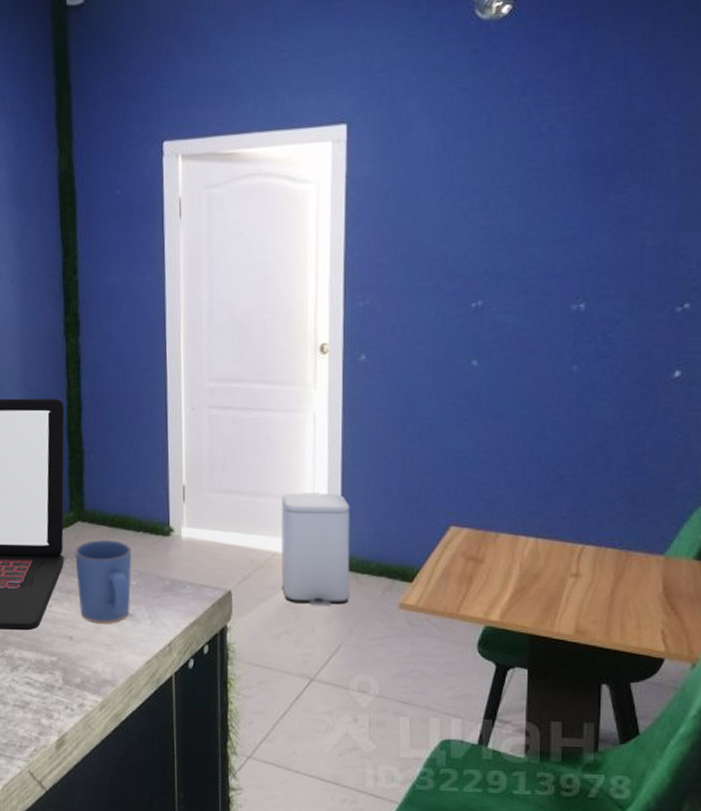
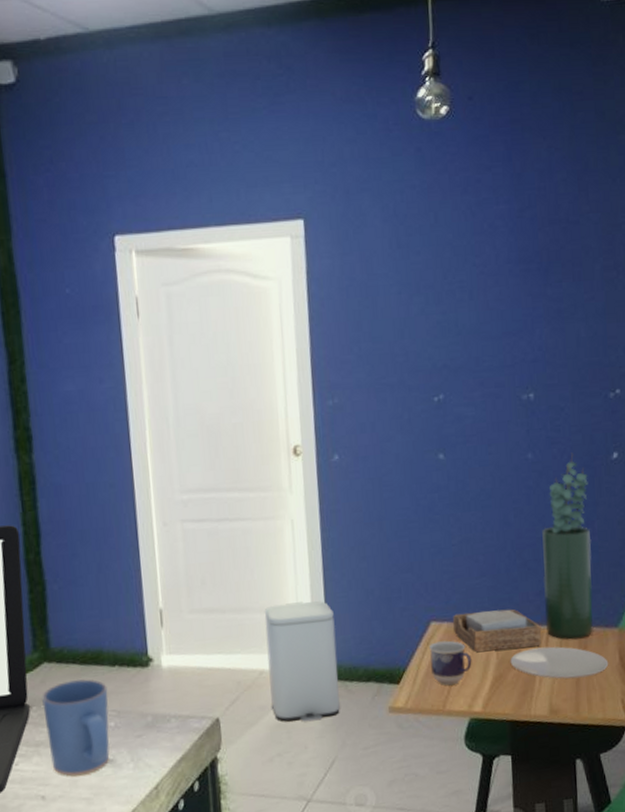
cup: none [447,546,492,591] -> present [430,640,472,686]
napkin holder: none [475,521,572,564] -> present [453,609,541,653]
plate: none [534,565,650,602] -> present [510,646,609,679]
vase: none [578,368,642,562] -> present [542,452,594,640]

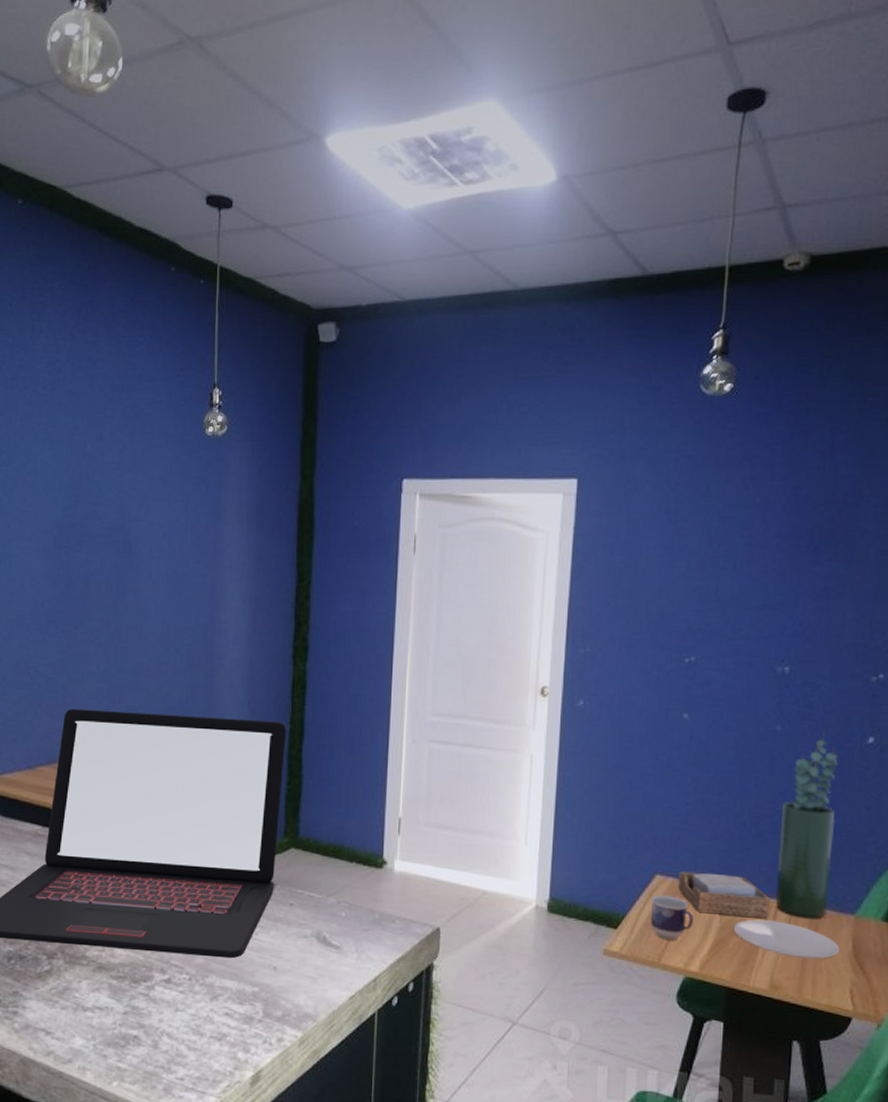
mug: present [42,679,110,776] -> none [285,868,343,956]
pedal bin: present [264,601,340,722] -> none [490,832,561,949]

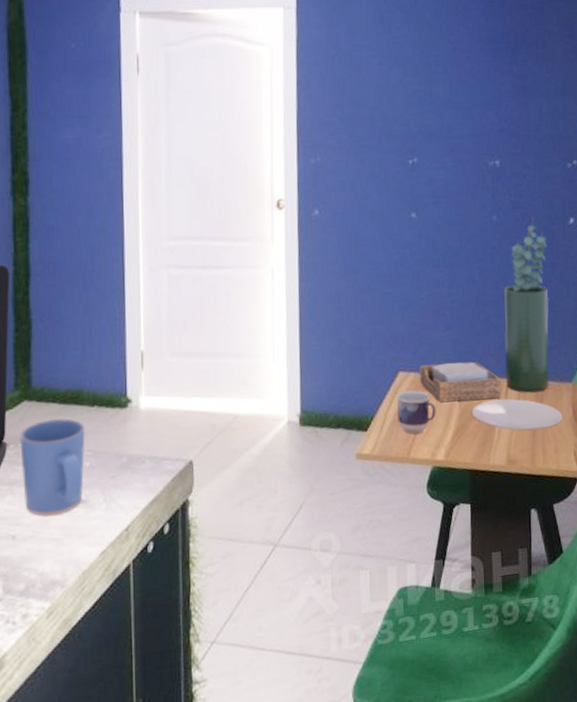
mug: none [285,868,343,956] -> present [20,418,85,516]

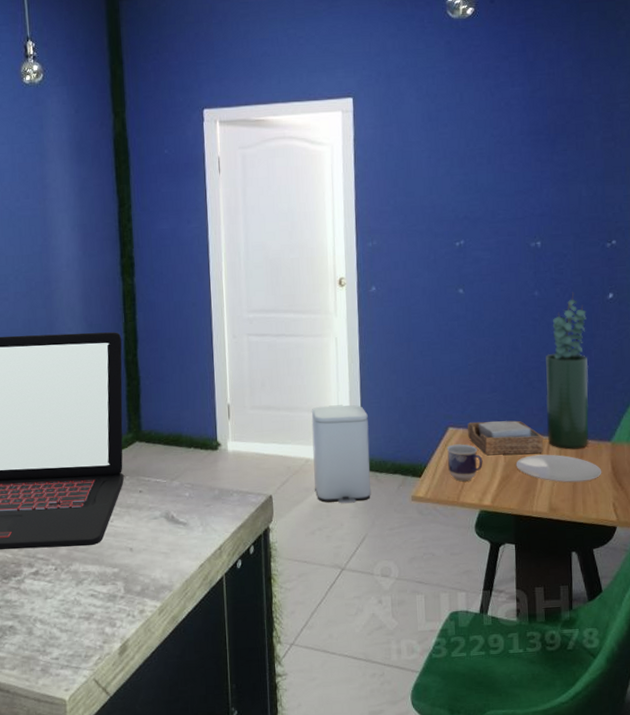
mug: present [20,418,85,516] -> none [133,456,185,534]
pedal bin: none [241,348,310,467] -> present [311,405,371,504]

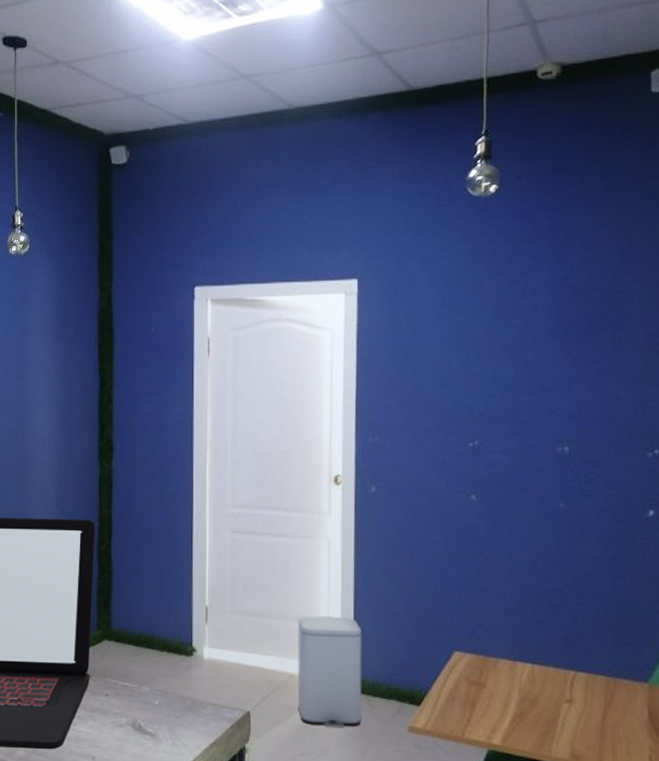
cup: present [447,444,483,482] -> none [452,671,493,715]
napkin holder: present [468,420,543,456] -> none [476,647,565,690]
plate: present [516,454,602,483] -> none [532,691,637,728]
vase: present [545,292,590,449] -> none [569,506,623,689]

